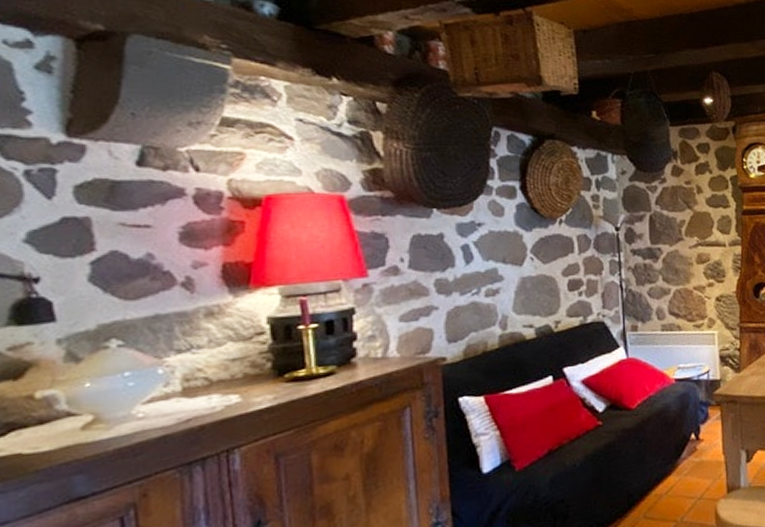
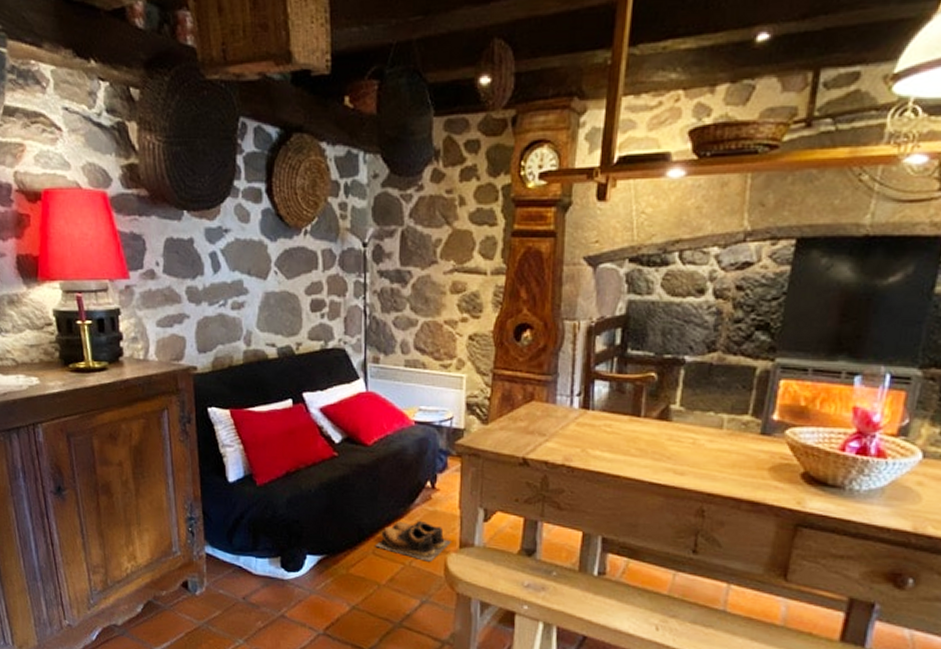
shoes: none [646,473,719,514] -> present [375,520,451,562]

